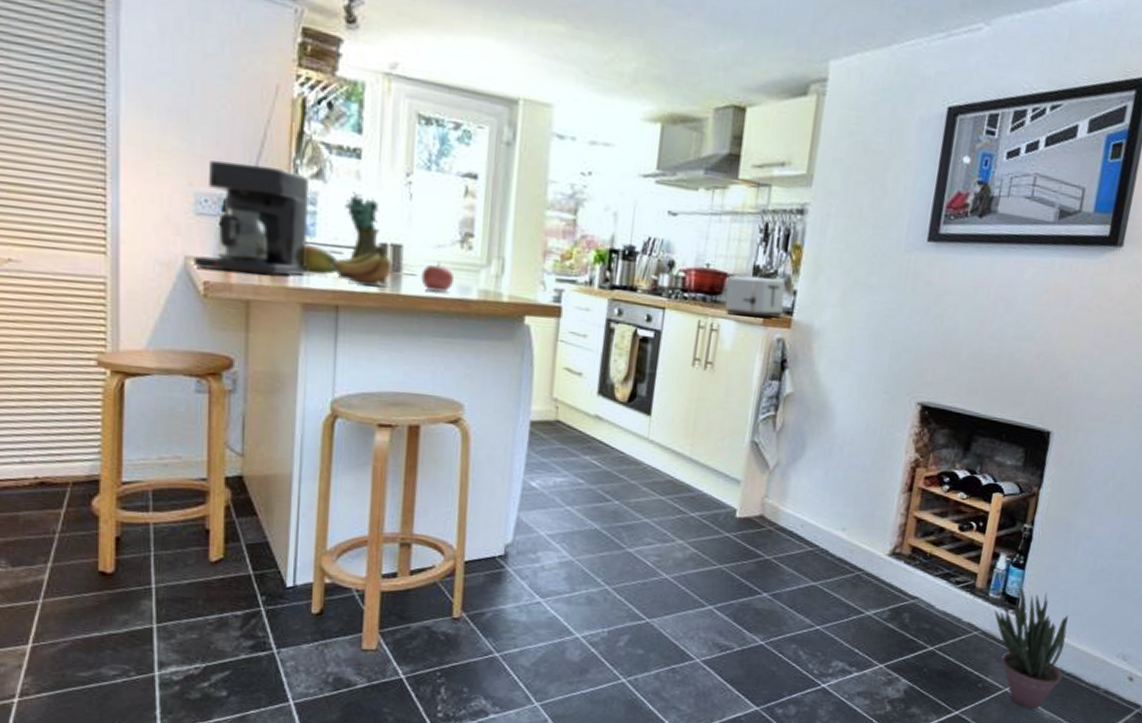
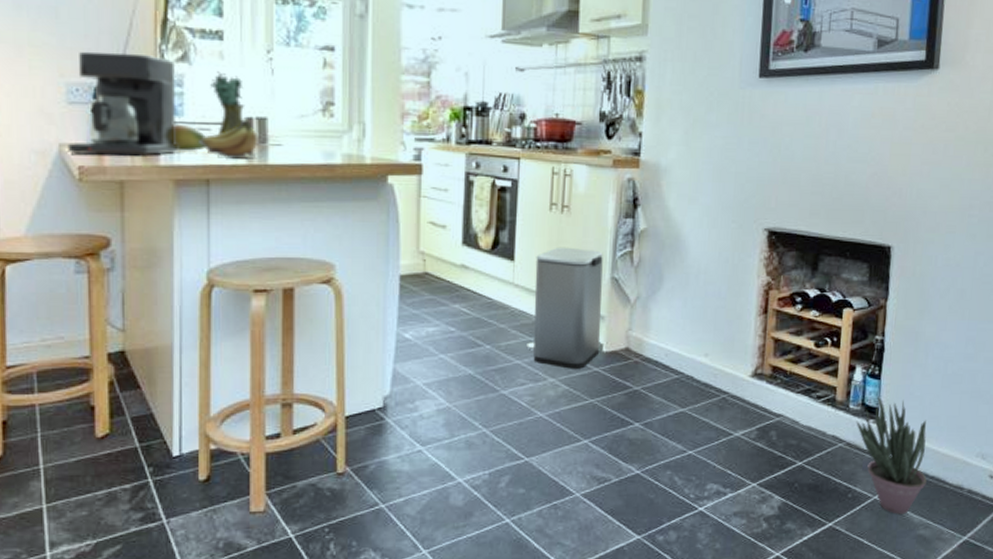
fruit: present [421,262,455,292] -> none [287,131,319,159]
pedal bin: none [657,404,745,533] -> present [526,247,603,369]
toaster: present [725,275,785,318] -> none [575,122,631,161]

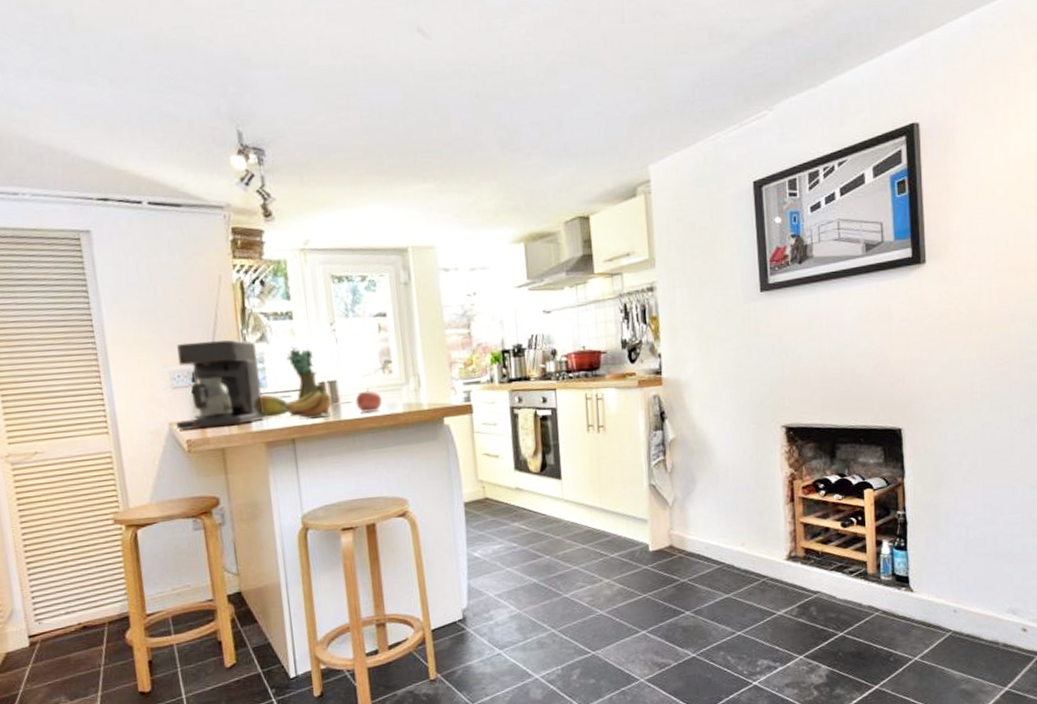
fruit: none [287,131,319,159] -> present [355,388,383,413]
pedal bin: present [526,247,603,369] -> none [580,462,647,569]
potted plant: present [856,395,927,515] -> none [889,565,963,673]

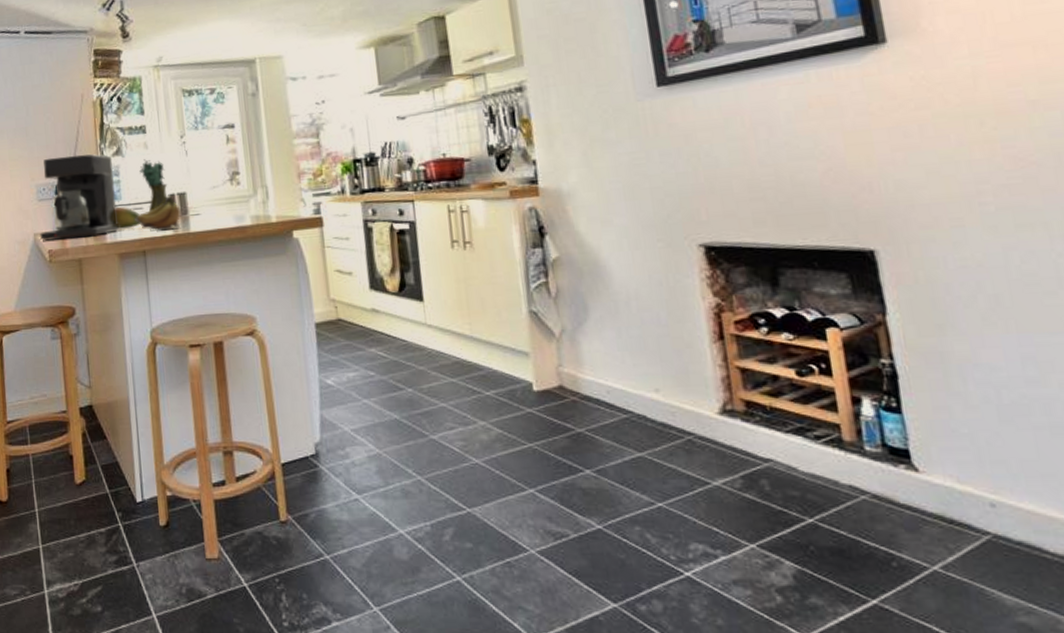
fruit: present [355,388,383,413] -> none [203,200,231,225]

